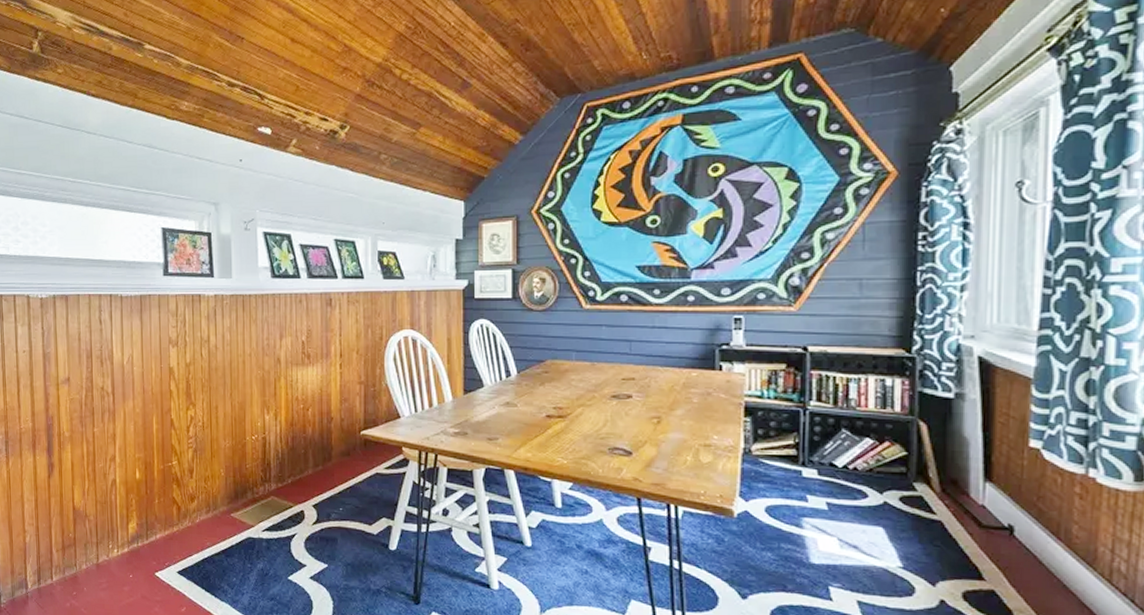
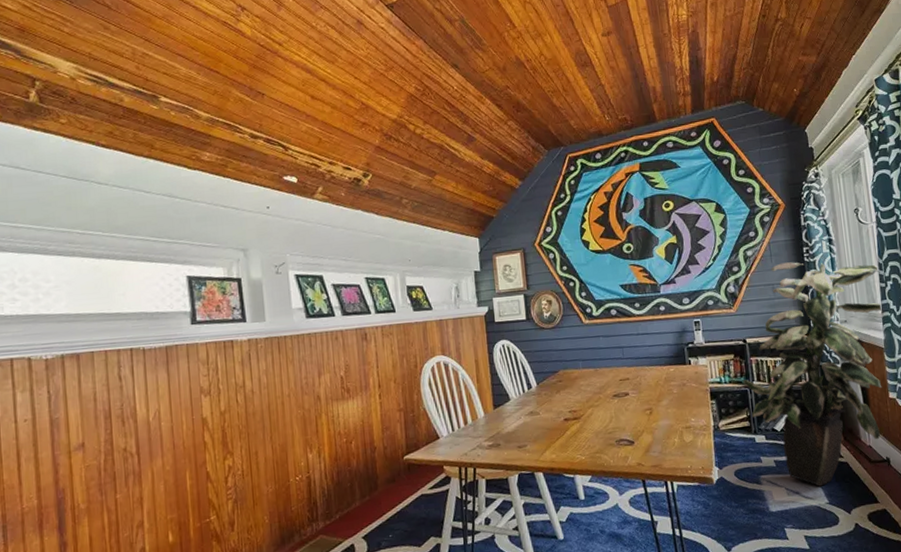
indoor plant: none [793,251,1046,545] -> present [742,262,882,487]

